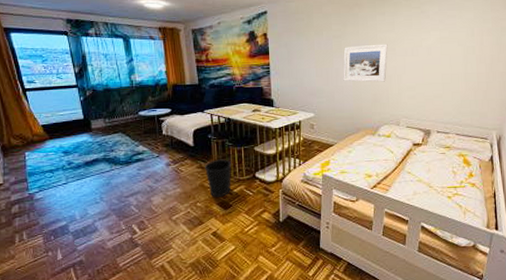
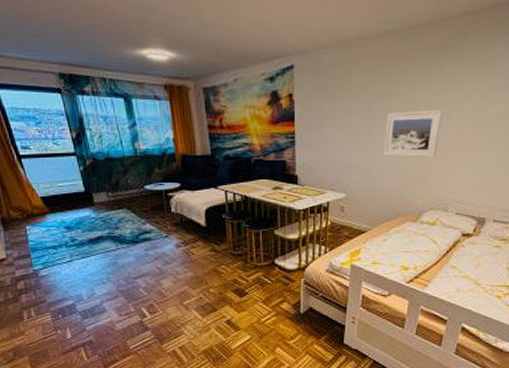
wastebasket: present [205,159,231,197] -> none [218,242,248,283]

